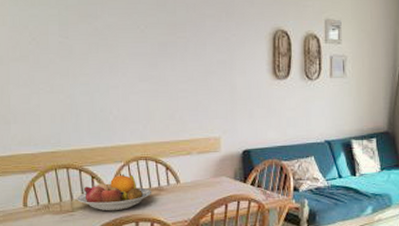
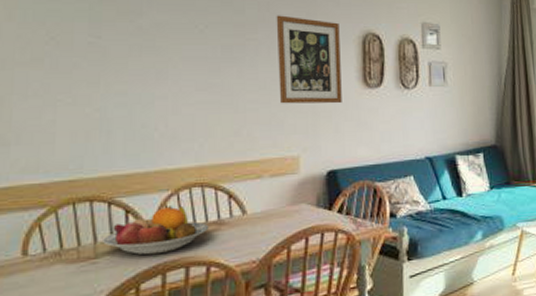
wall art: none [201,15,255,93] -> present [276,15,342,104]

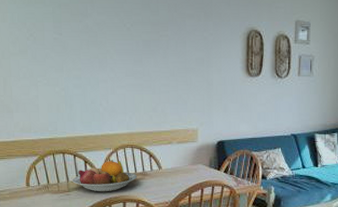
wall art: present [276,15,342,104] -> none [181,15,230,89]

